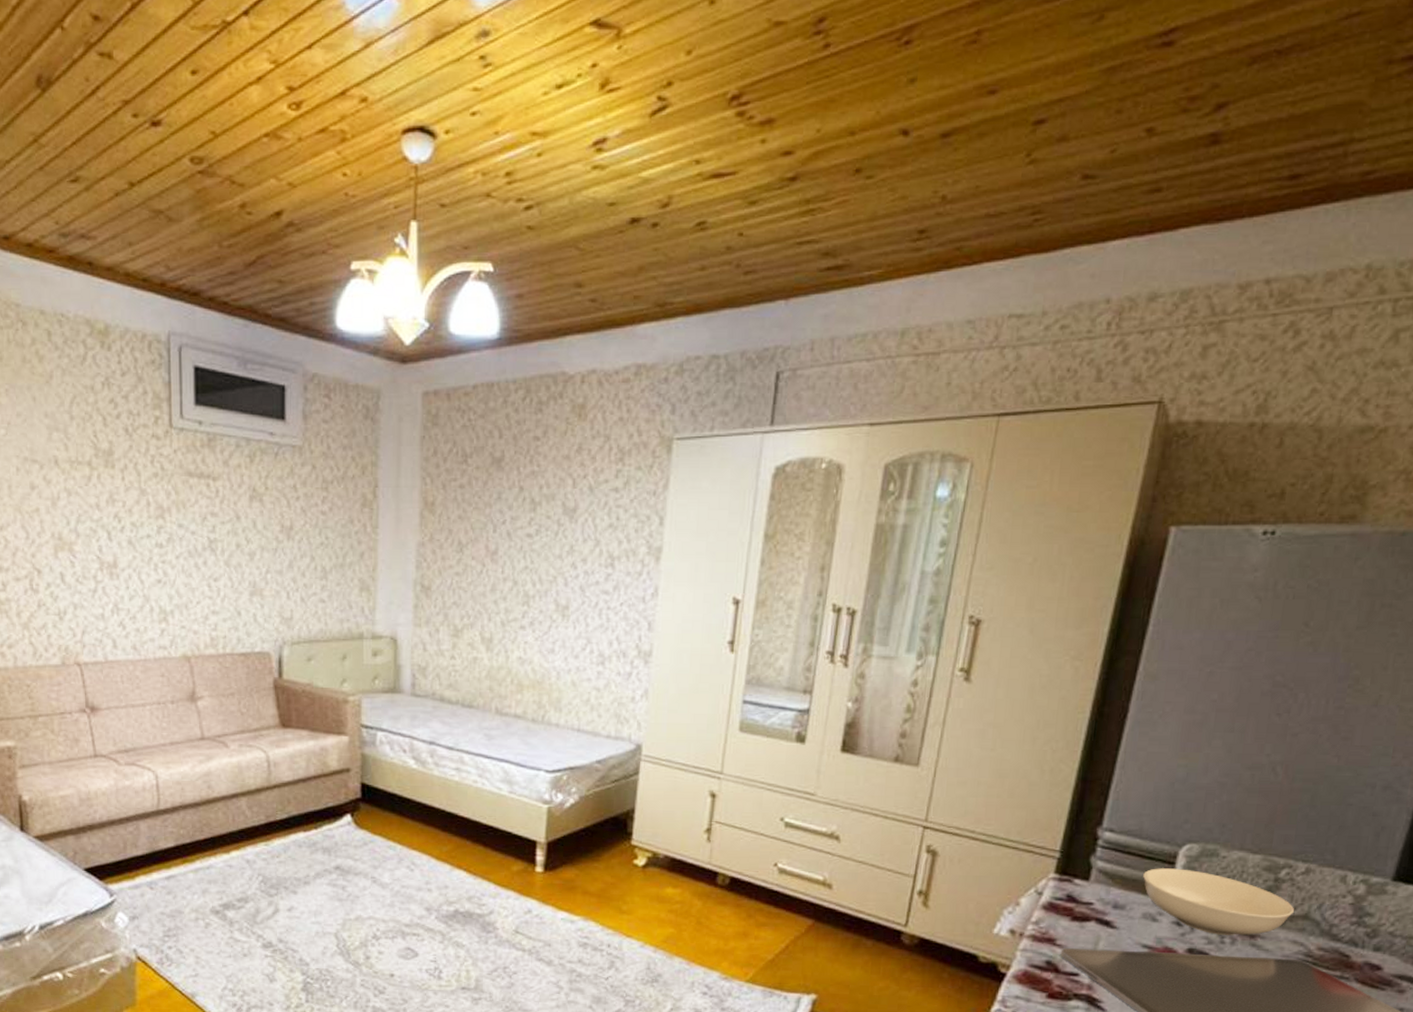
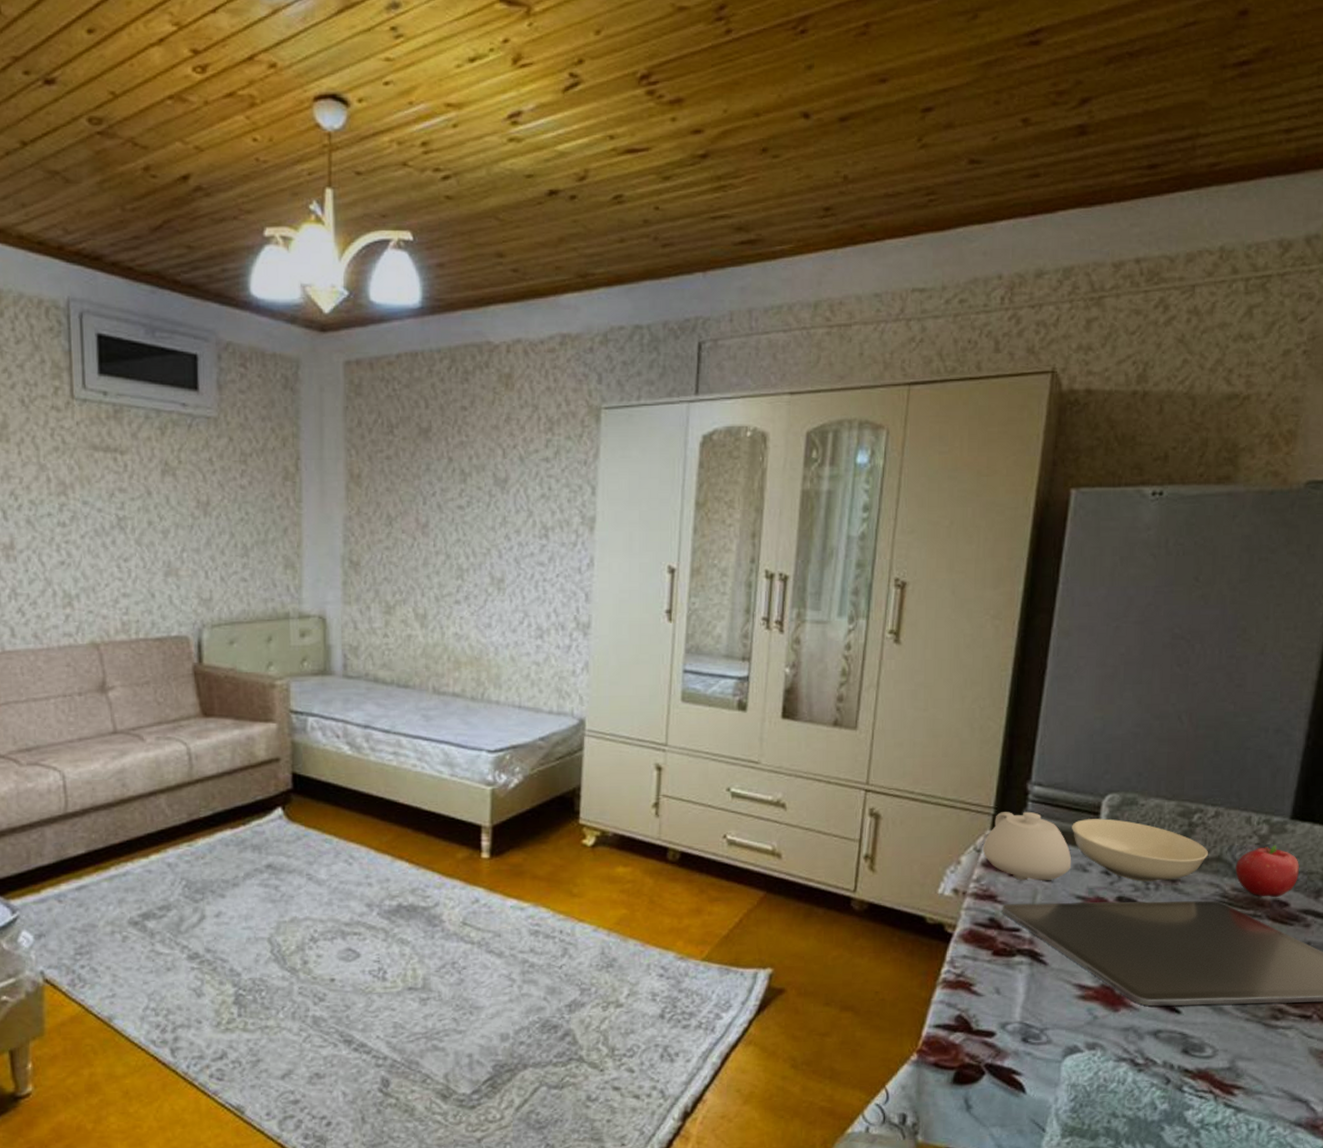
sugar bowl: none [1044,856,1141,927] -> present [982,811,1072,881]
fruit: none [1323,906,1399,961] -> present [1235,845,1300,898]

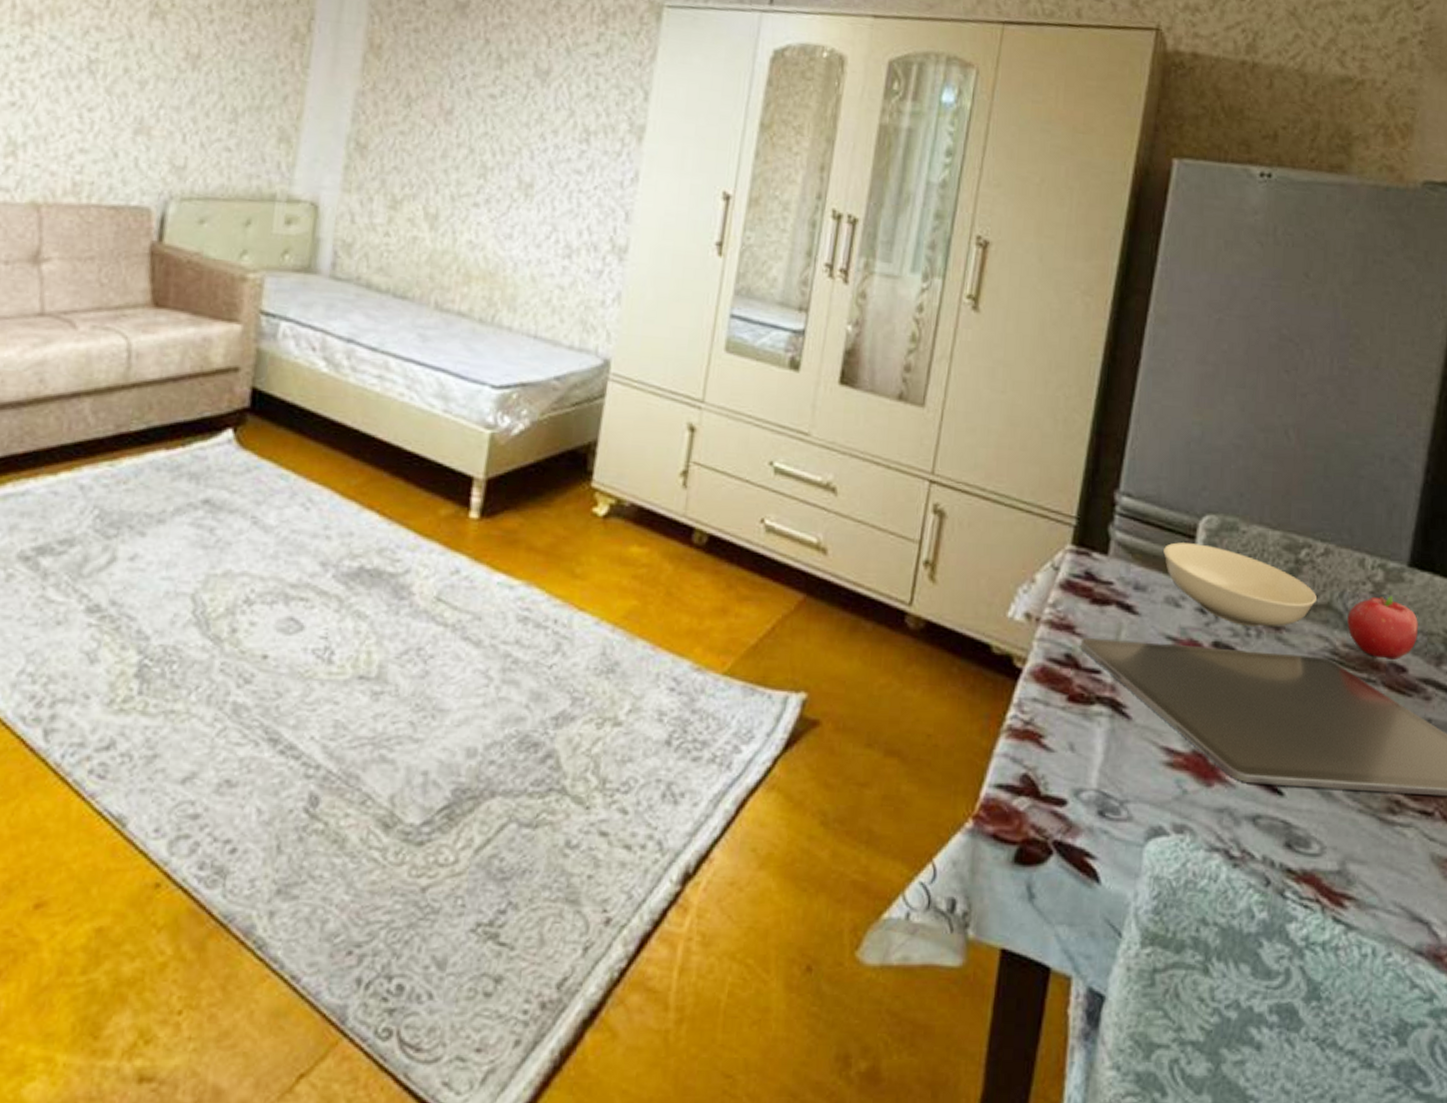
sugar bowl: present [982,811,1072,881] -> none [1060,524,1163,613]

